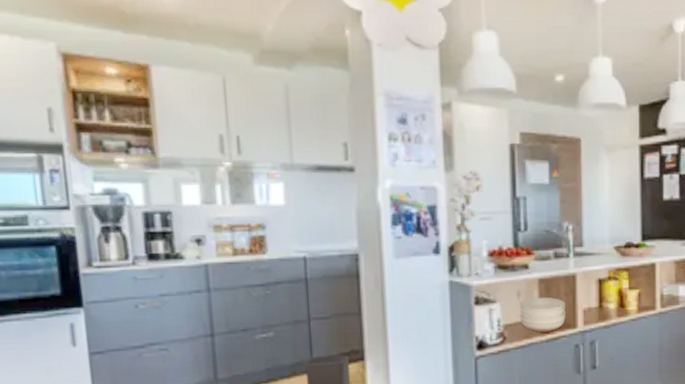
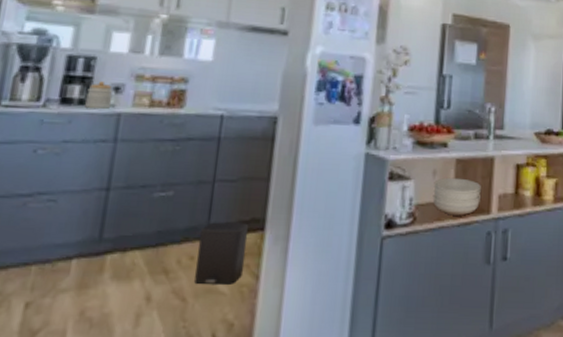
jar: none [171,235,197,263] -> present [85,81,114,110]

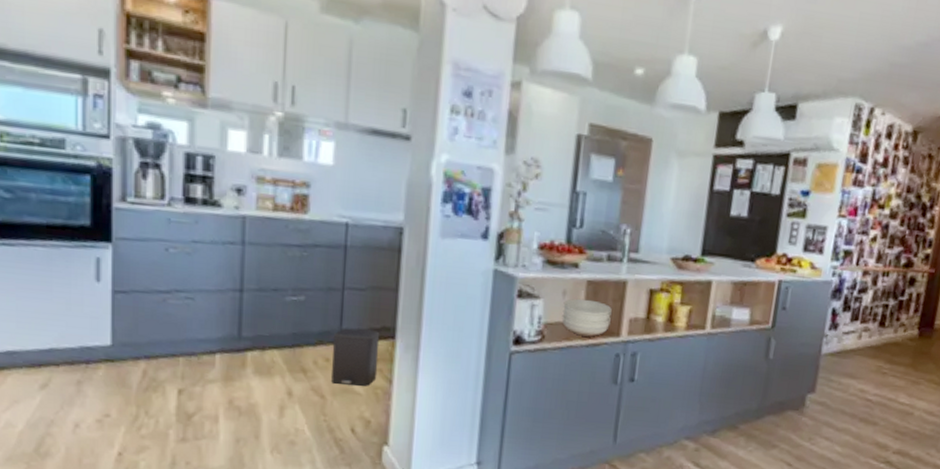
jar: present [85,81,114,110] -> none [209,181,236,212]

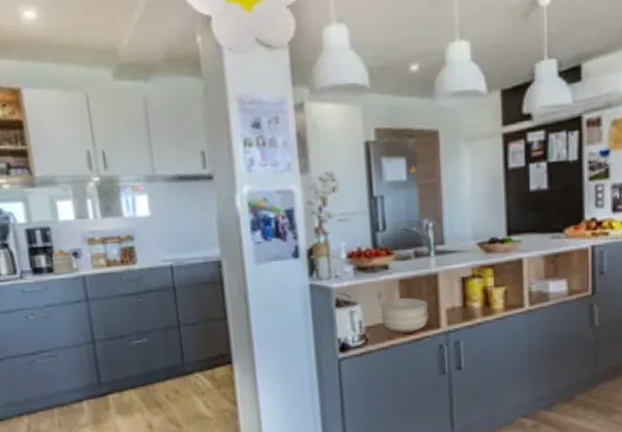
jar: none [209,181,236,212] -> present [51,249,75,275]
pedal bin: present [331,328,380,386] -> none [178,358,222,412]

